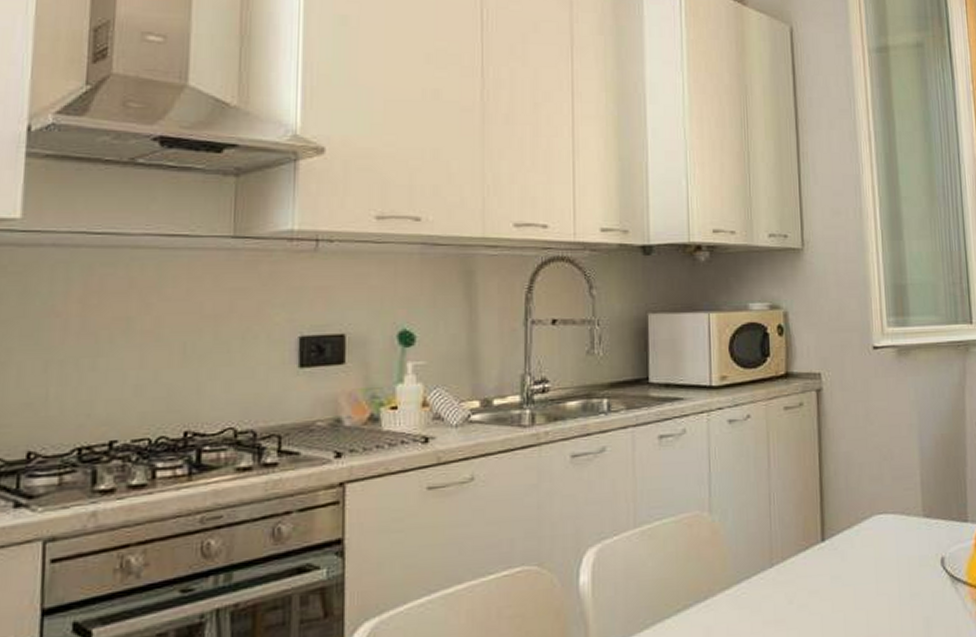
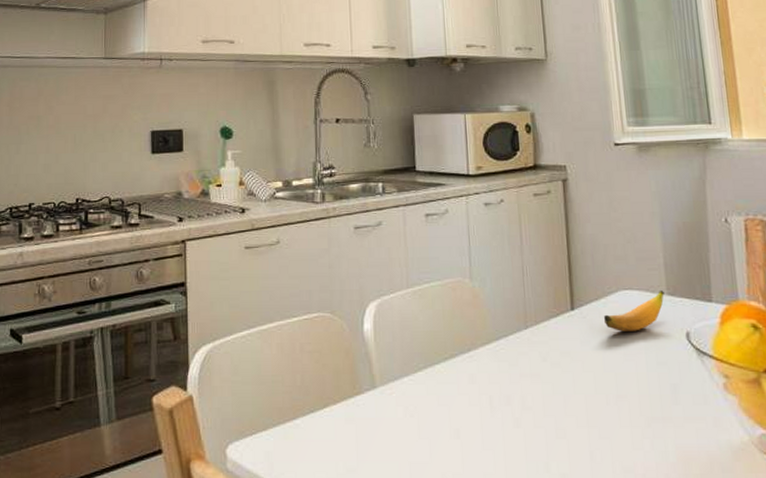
banana: none [857,512,920,562] -> present [604,291,664,332]

